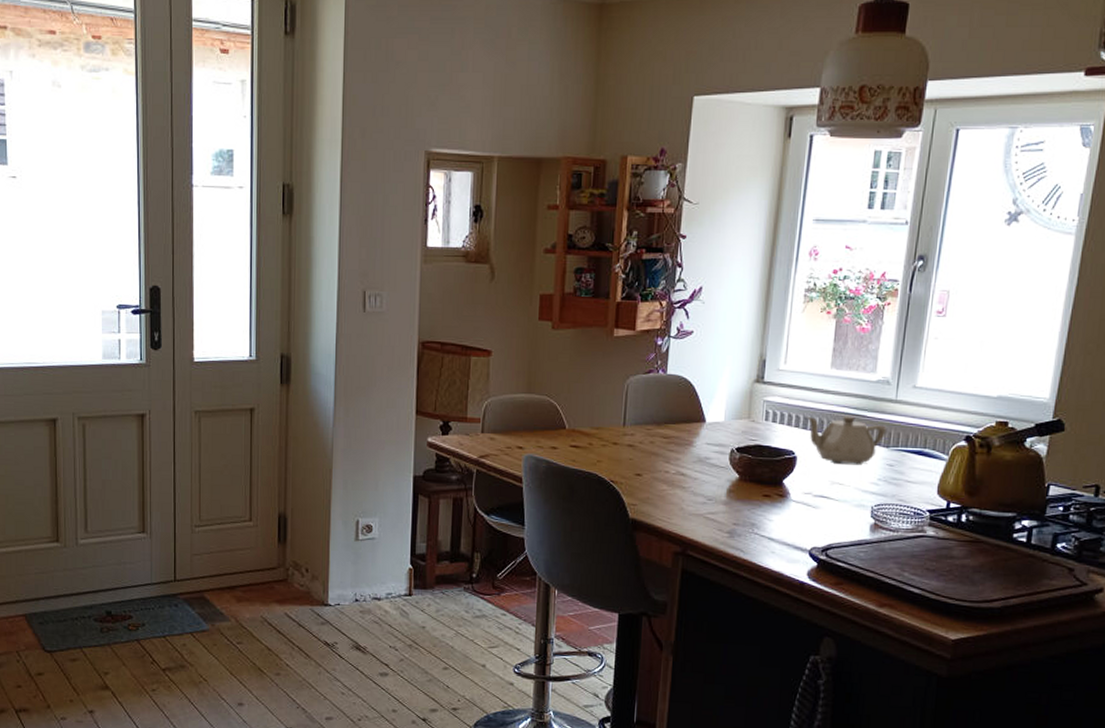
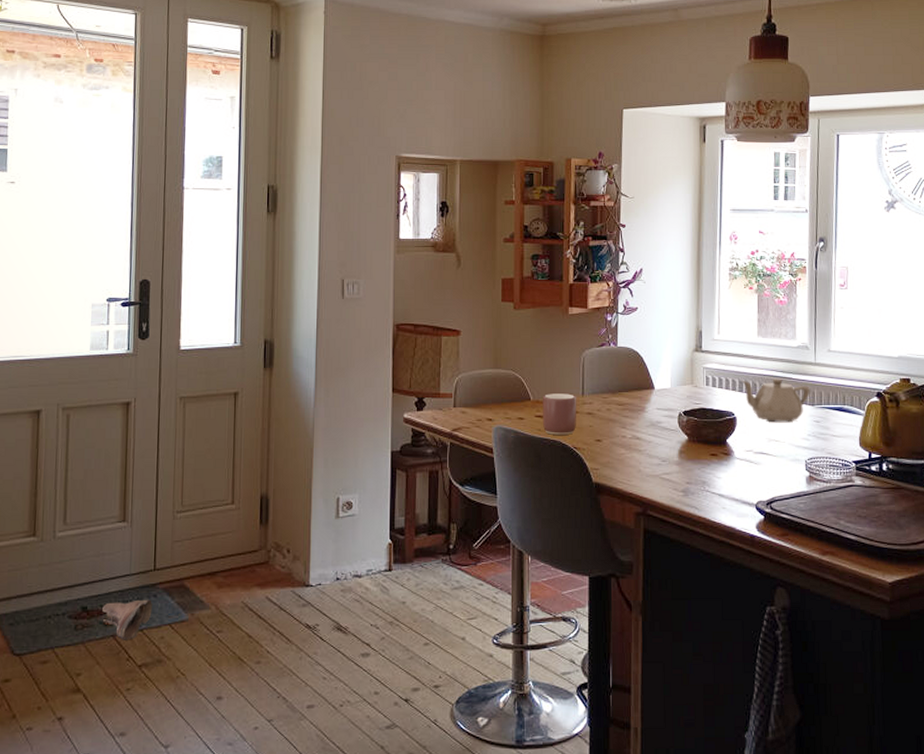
boot: none [126,608,174,645] -> present [102,599,152,640]
mug: none [577,422,618,468] -> present [542,394,577,436]

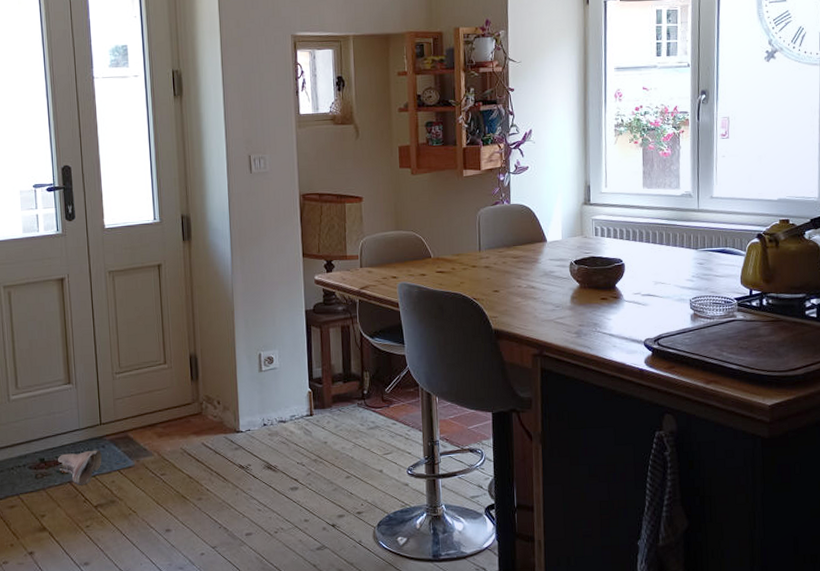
mug: present [542,394,577,436] -> none [441,250,475,289]
teapot: present [741,378,810,422] -> none [628,226,694,266]

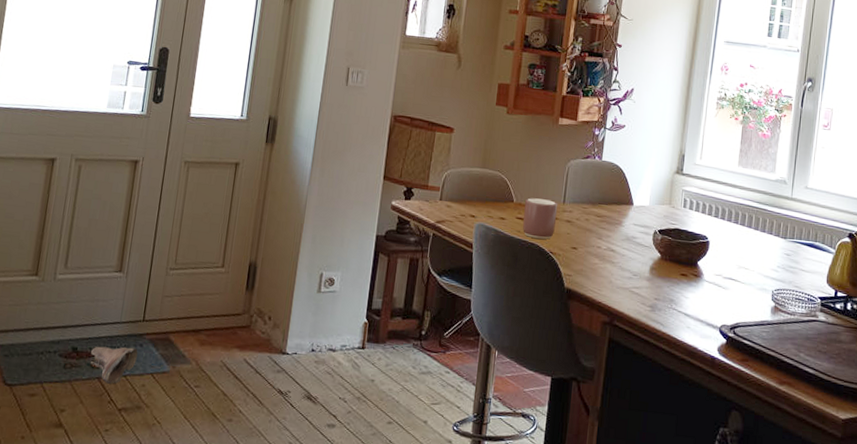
mug: none [441,250,475,289] -> present [522,197,558,240]

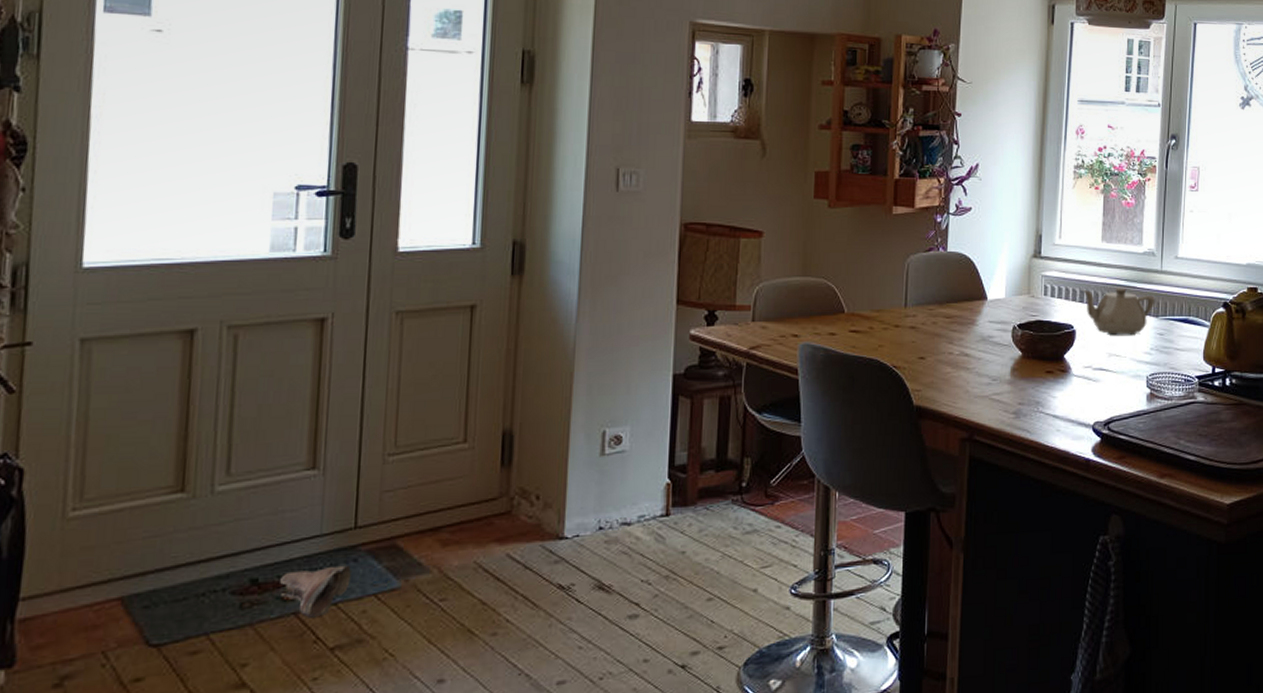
mug: present [522,197,558,240] -> none [857,305,899,354]
teapot: none [717,206,784,252] -> present [1082,287,1155,335]

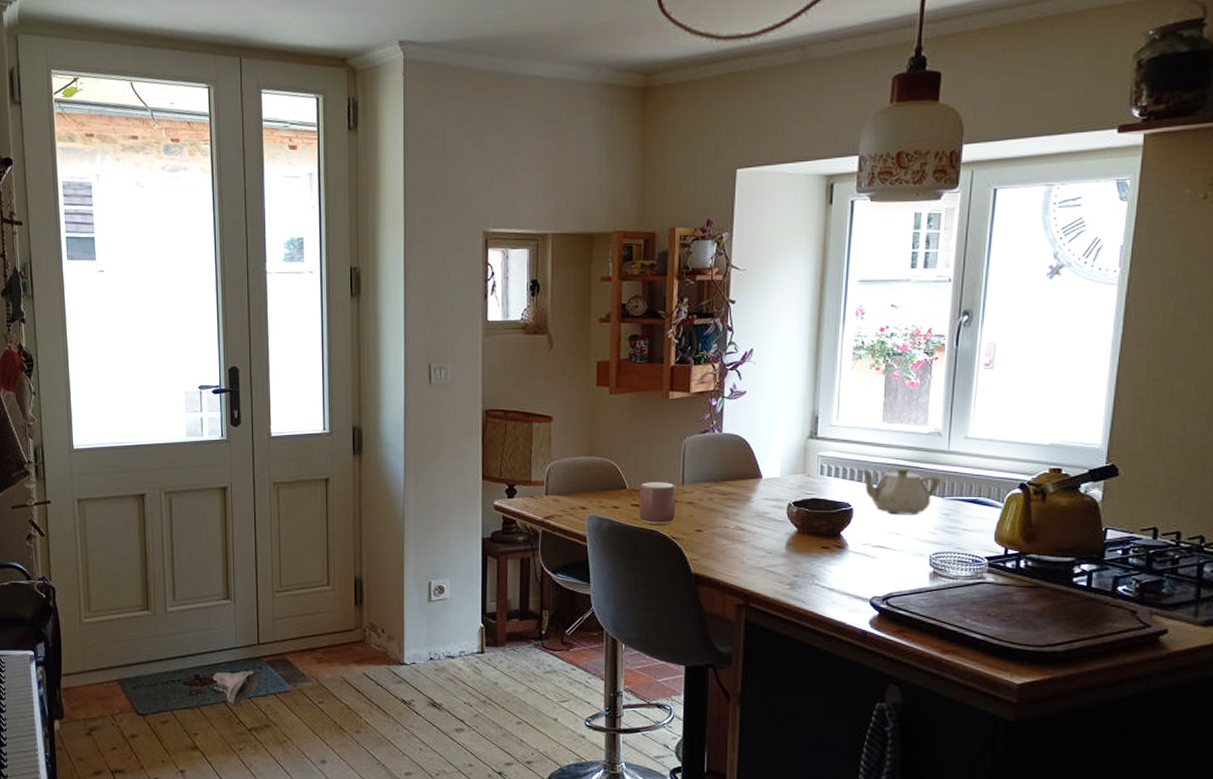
mug: none [857,305,899,354] -> present [638,482,677,526]

